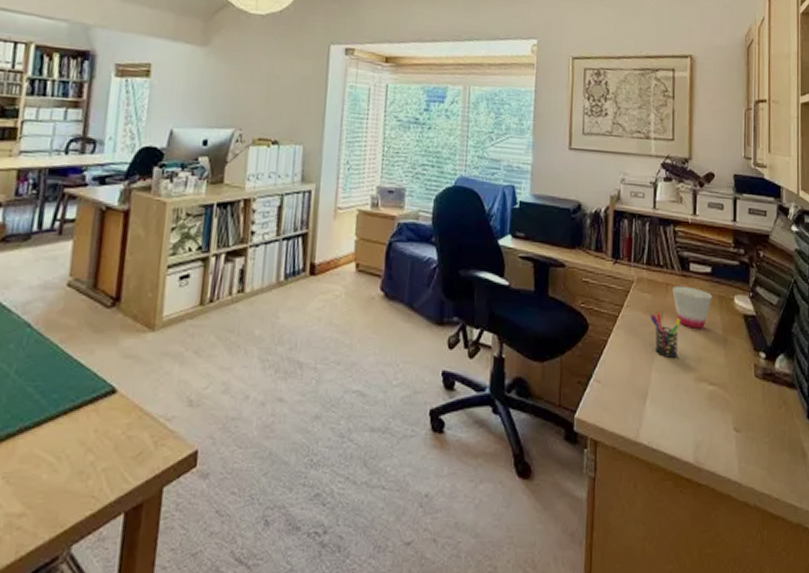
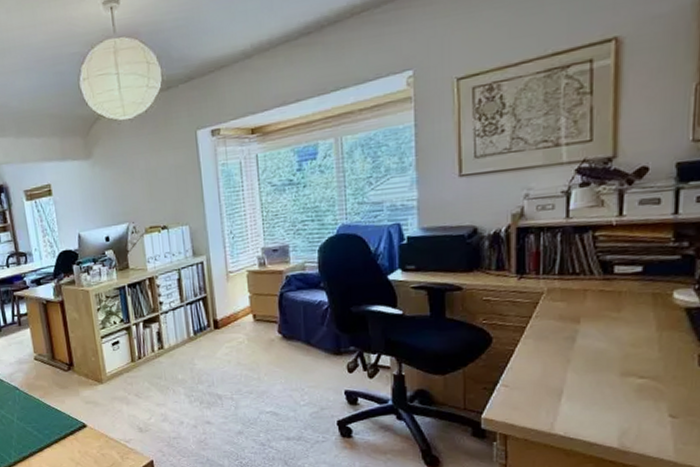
pen holder: present [649,313,681,358] -> none [563,318,603,359]
cup: present [672,285,712,329] -> none [591,289,643,329]

